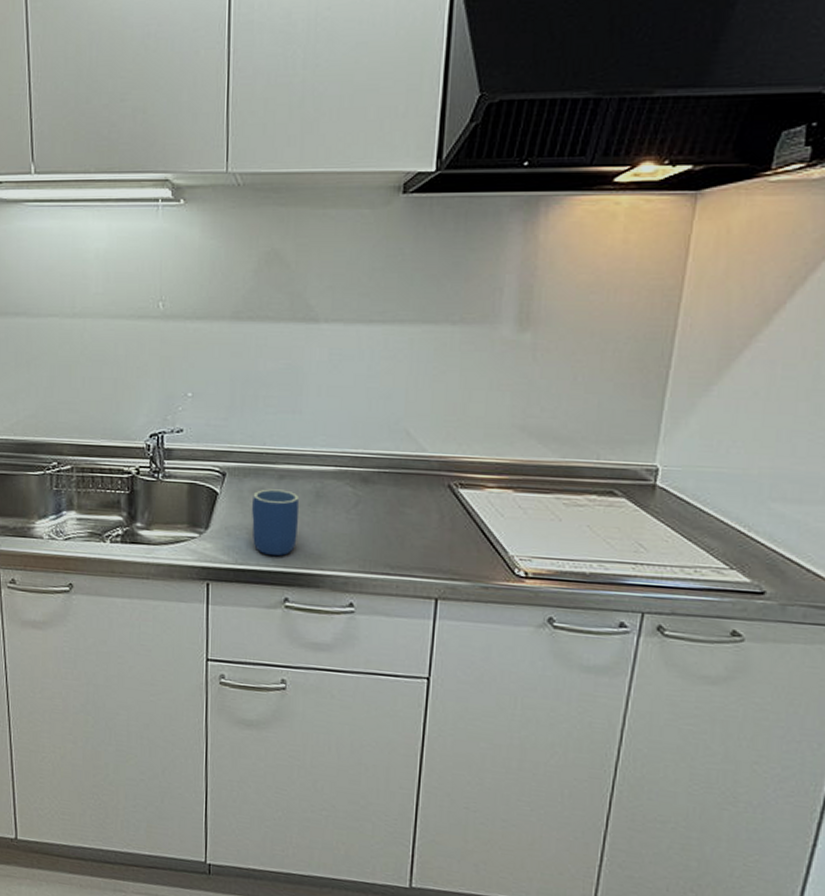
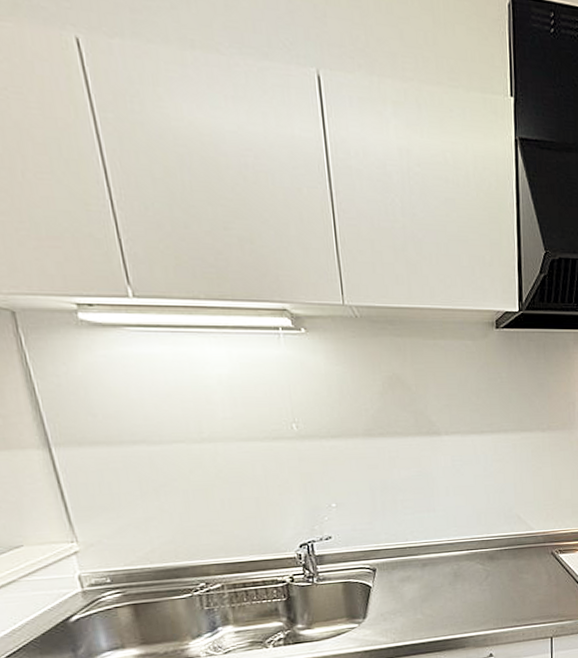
mug: present [252,489,299,556] -> none [402,575,443,630]

